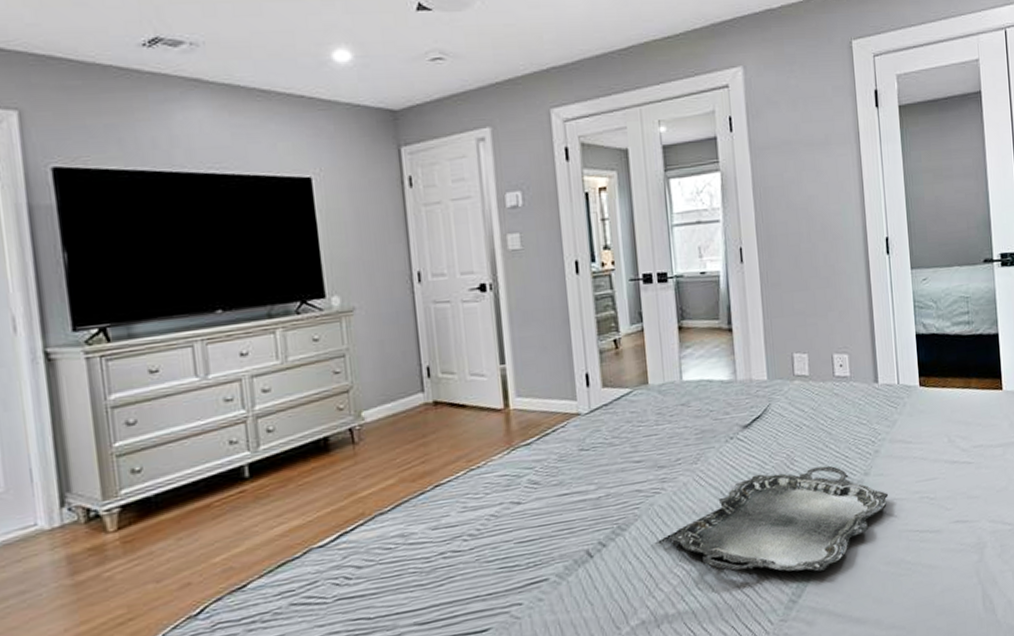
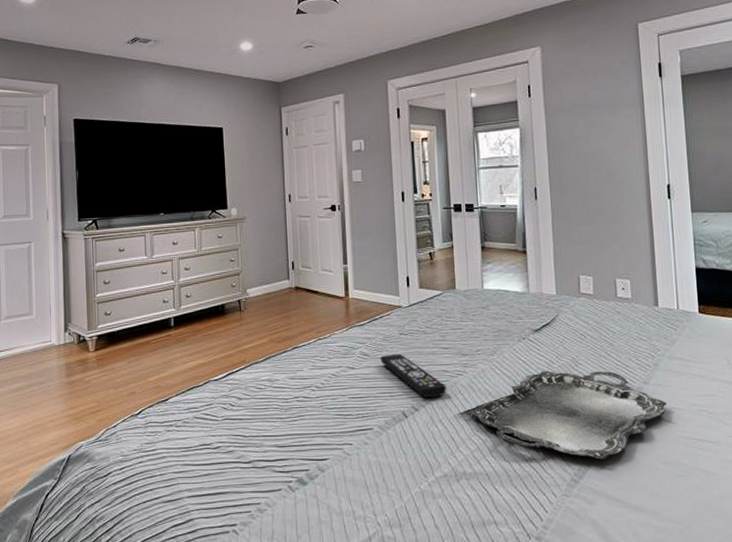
remote control: none [555,476,642,528] -> present [380,353,447,397]

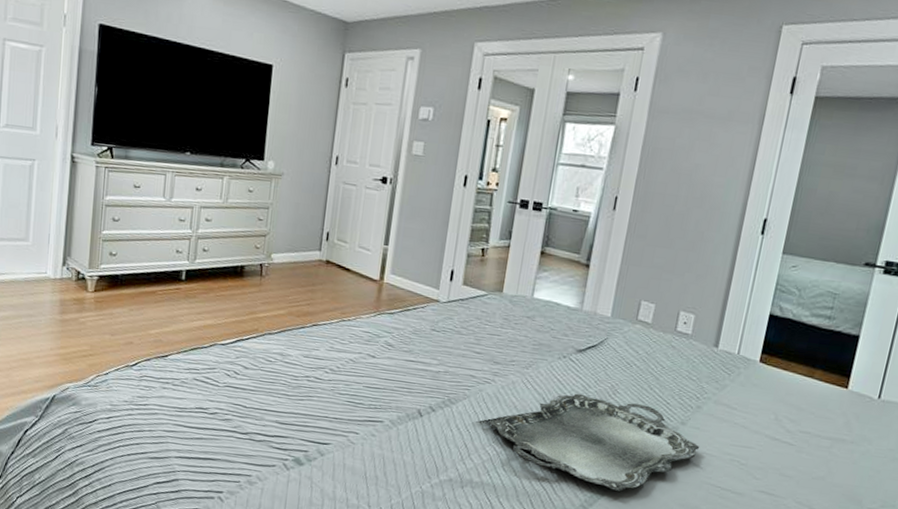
remote control: present [380,353,447,397] -> none [405,349,471,402]

